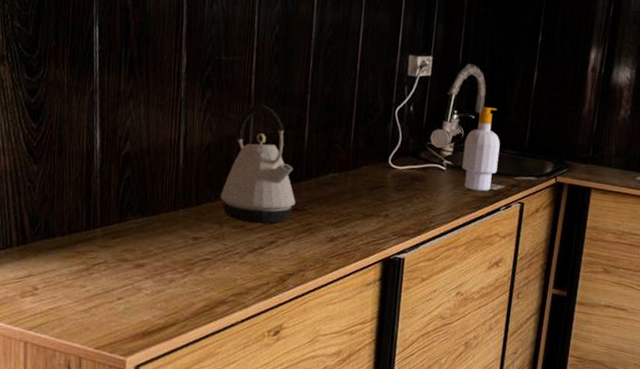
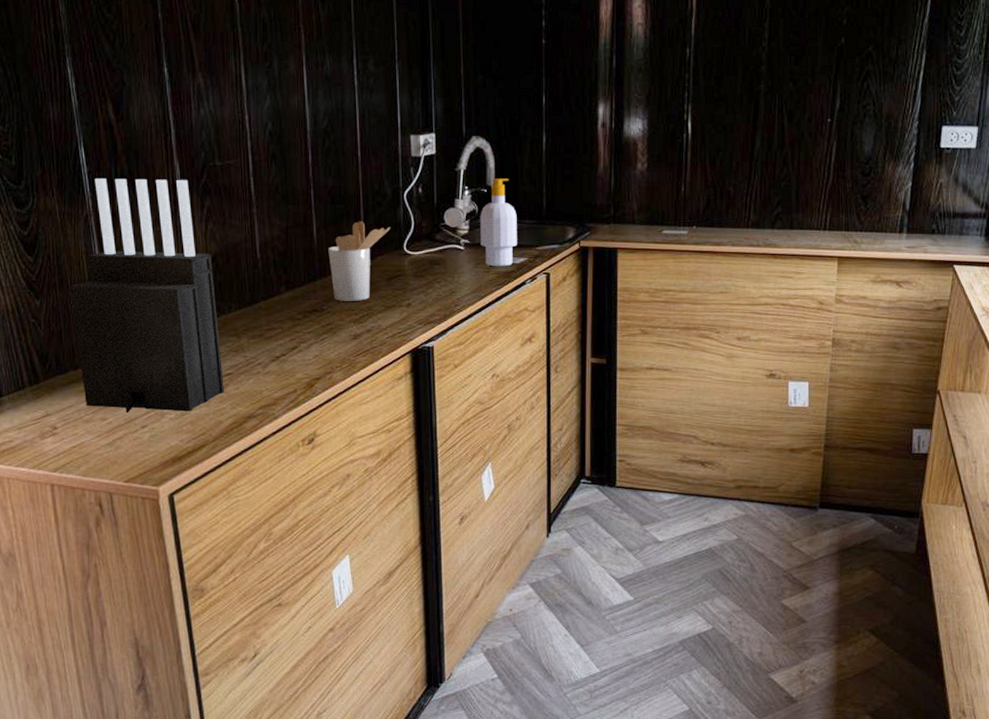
knife block: none [67,58,205,290] -> present [69,178,224,413]
kettle: present [220,105,296,224] -> none [234,207,313,331]
utensil holder: none [316,130,379,206] -> present [328,221,391,301]

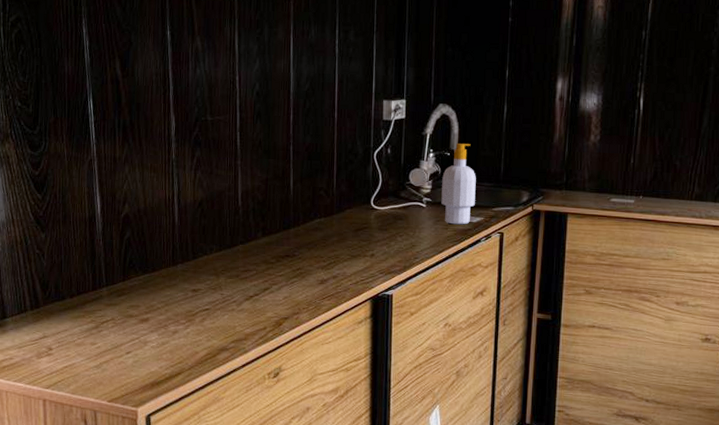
knife block: present [69,178,224,413] -> none [71,127,202,341]
utensil holder: present [328,221,391,301] -> none [302,176,360,249]

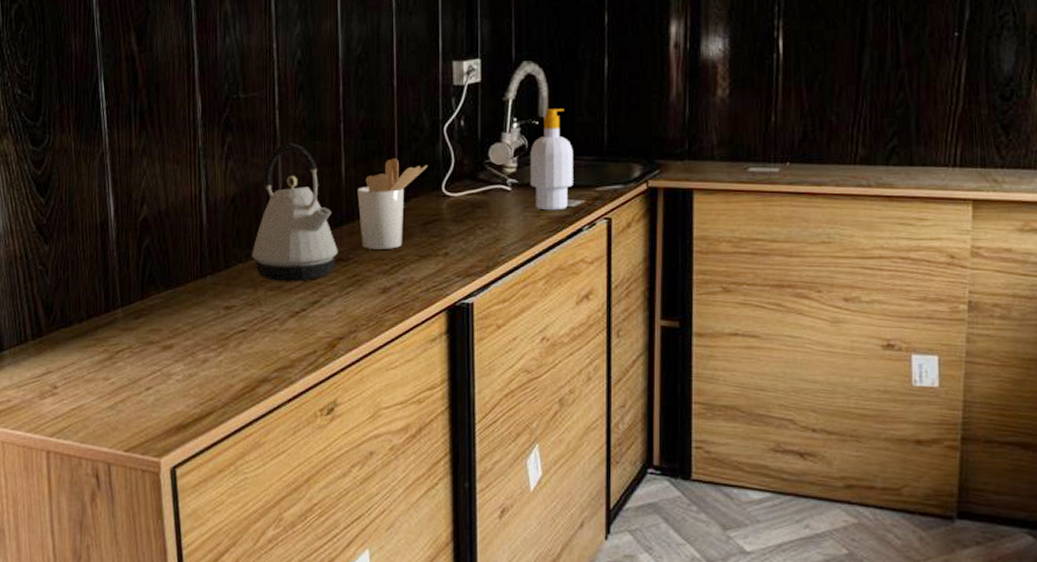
kettle: none [215,159,286,272] -> present [252,143,338,282]
utensil holder: none [302,176,360,249] -> present [357,158,428,249]

